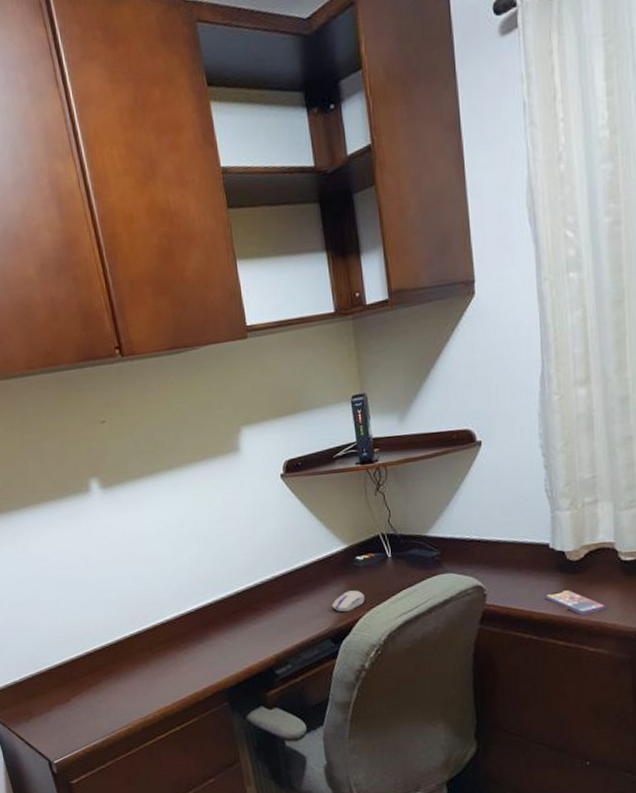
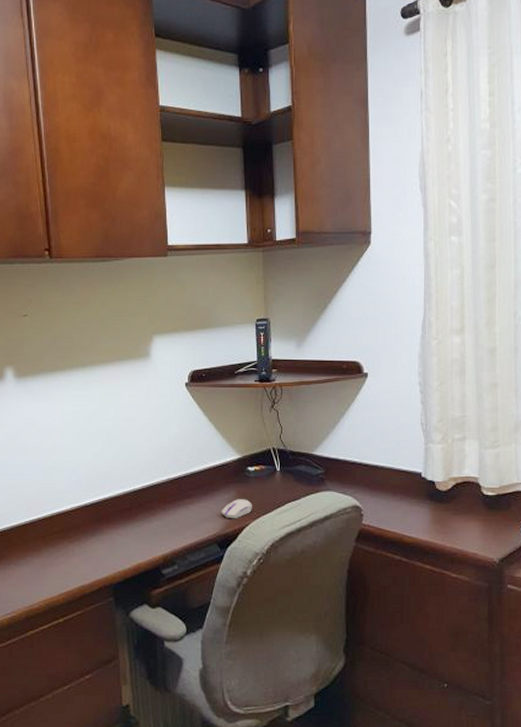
smartphone: present [544,590,607,616] -> none [415,517,469,543]

